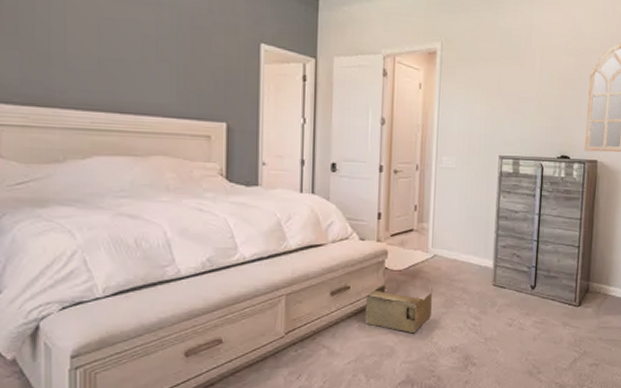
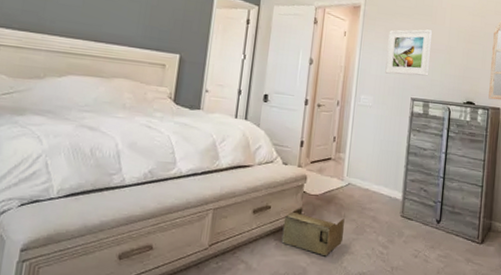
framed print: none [469,74,520,130] -> present [385,29,432,76]

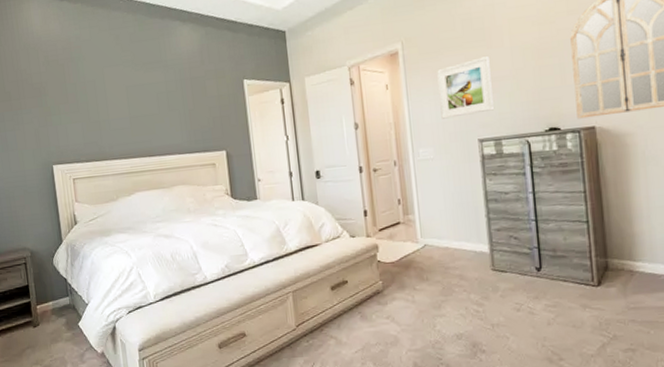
cardboard box: present [281,207,345,257] -> none [363,276,431,323]

